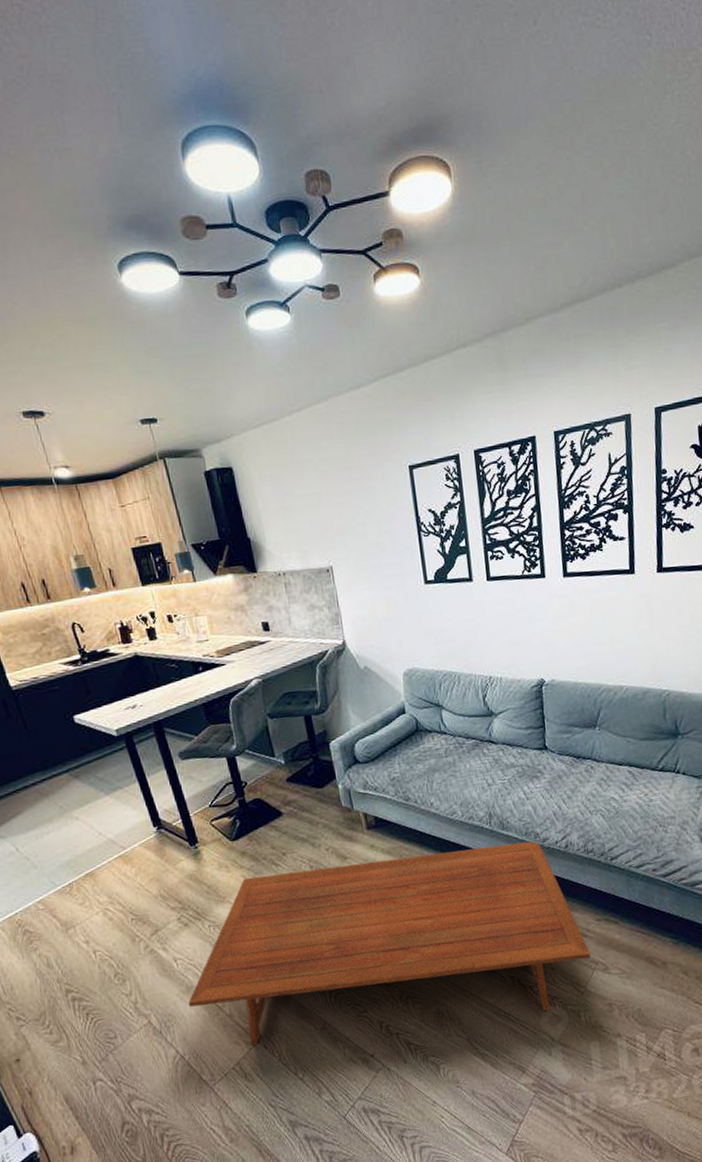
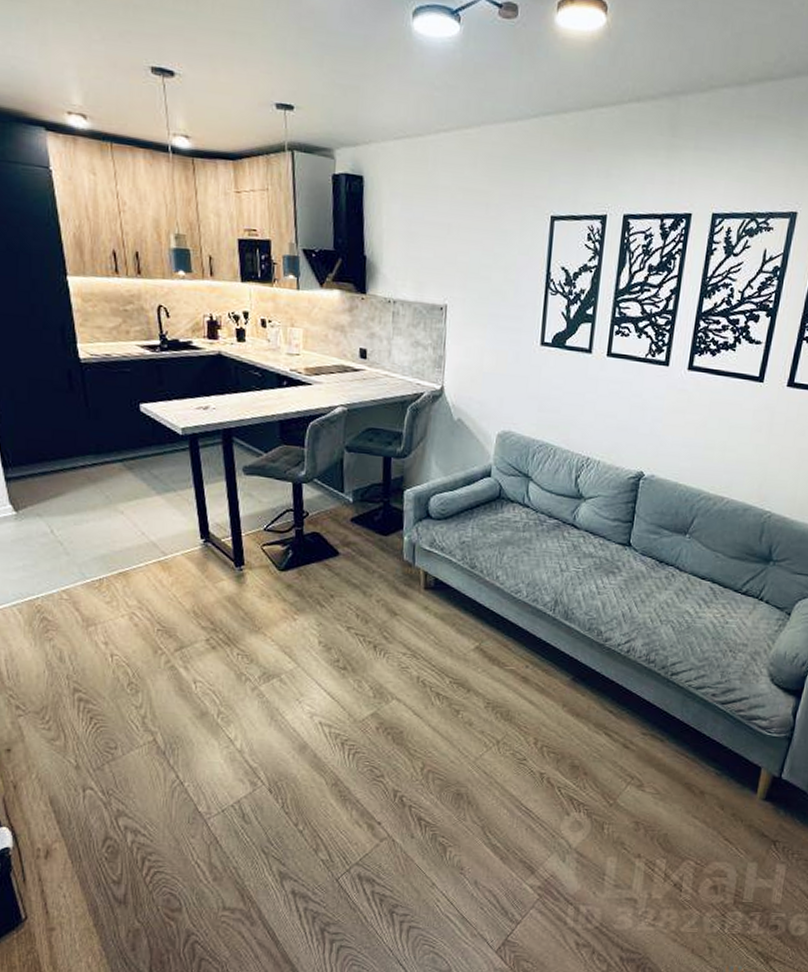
coffee table: present [188,840,591,1046] -> none [199,612,628,815]

